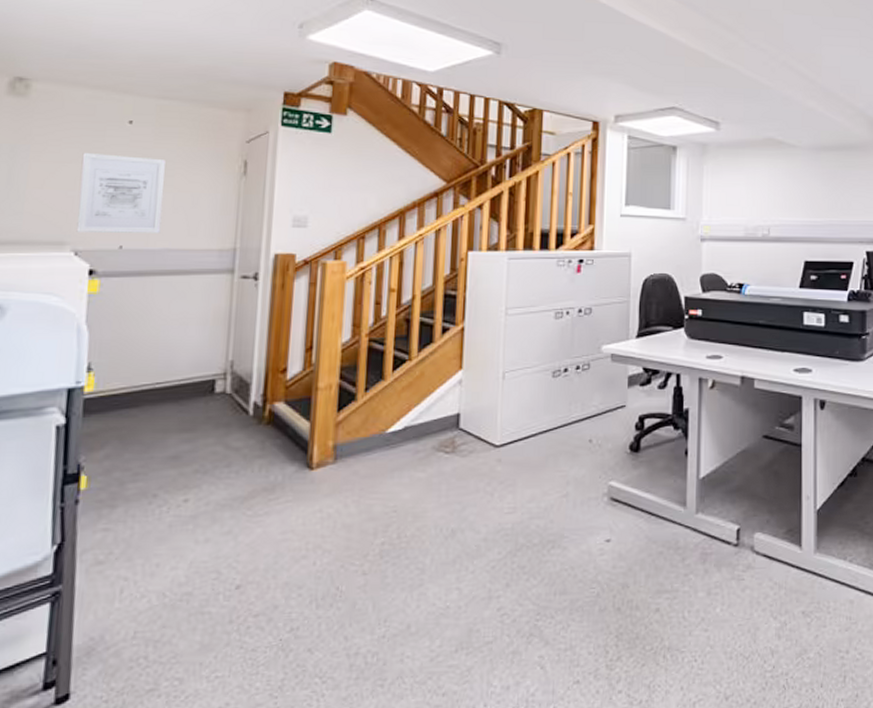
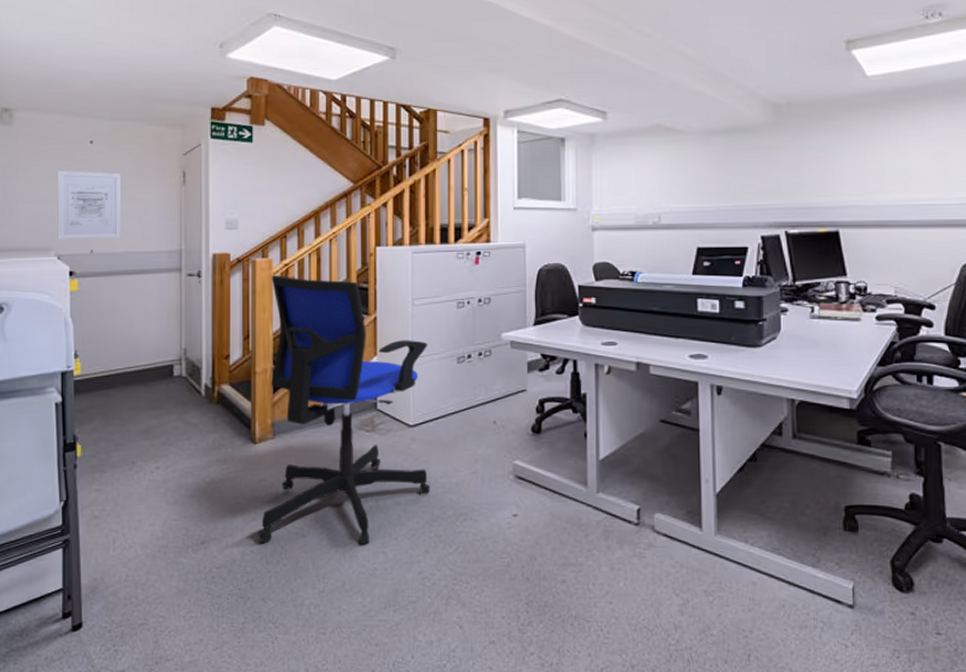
office chair: none [307,279,521,584] -> present [257,274,430,545]

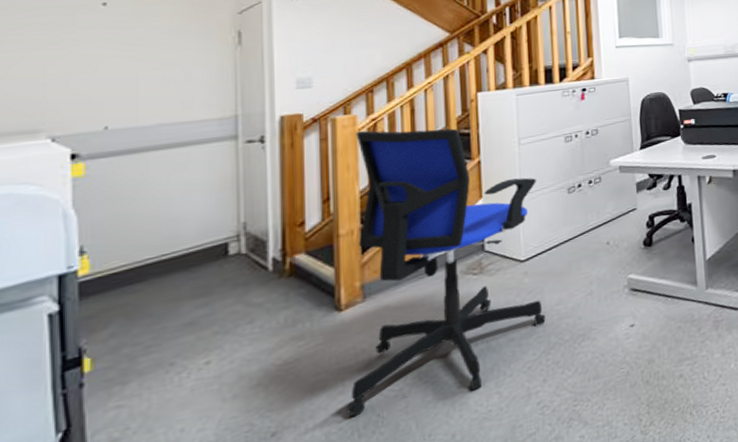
wall art: present [57,171,122,239] -> none [50,37,151,118]

